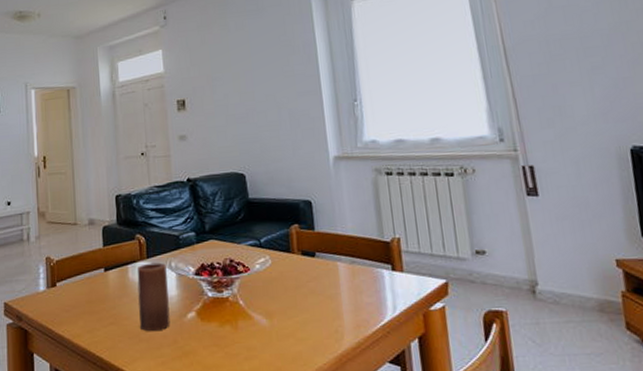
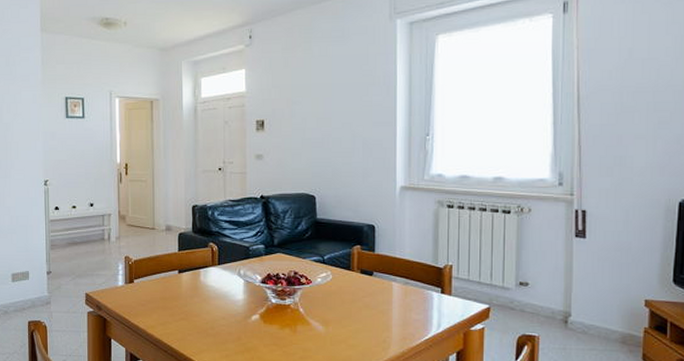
candle: present [137,262,170,331] -> none [207,269,237,328]

